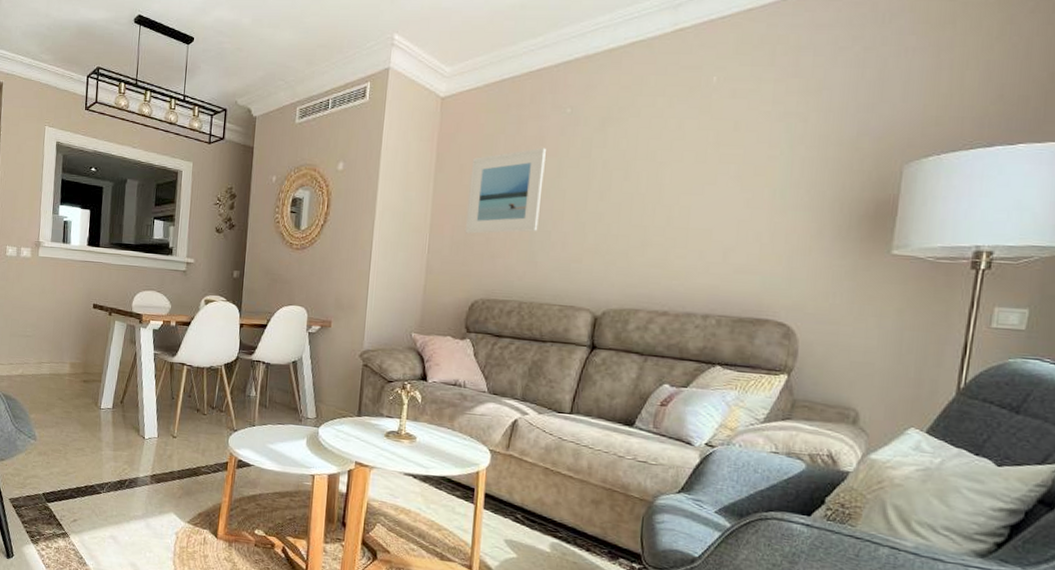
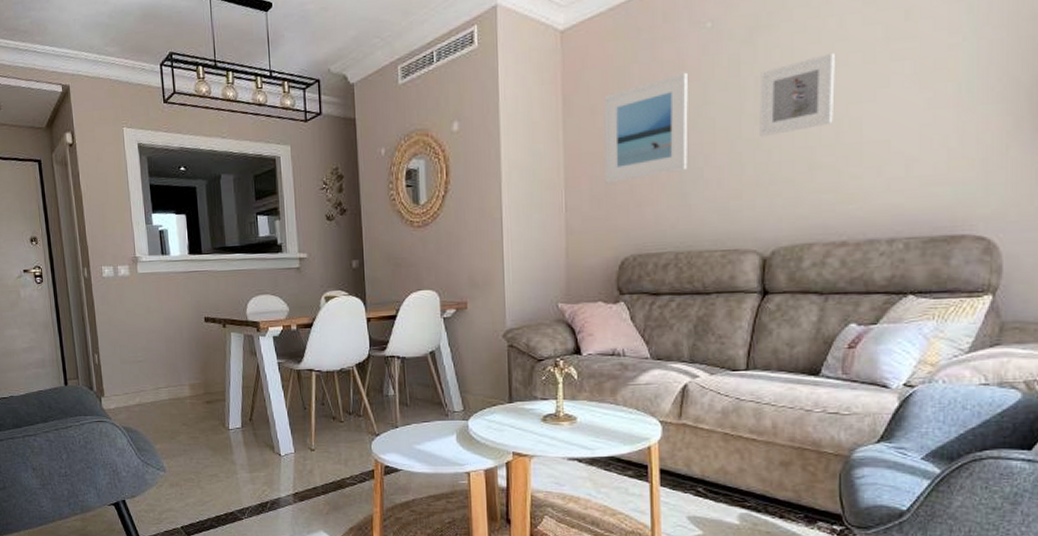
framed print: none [602,148,672,213] -> present [759,52,835,137]

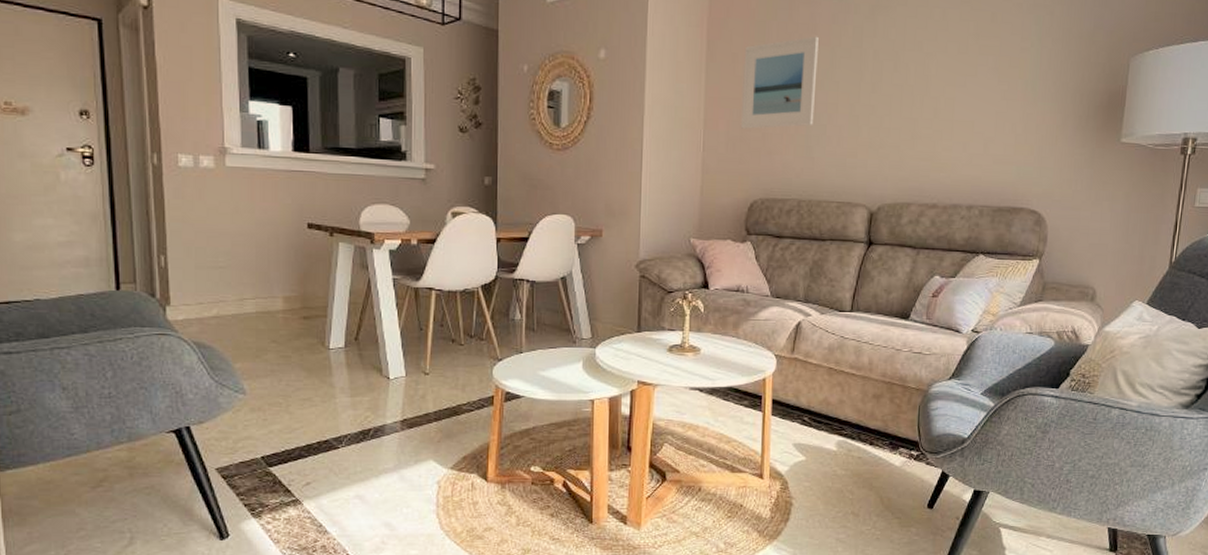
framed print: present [759,52,835,137] -> none [875,39,937,105]

